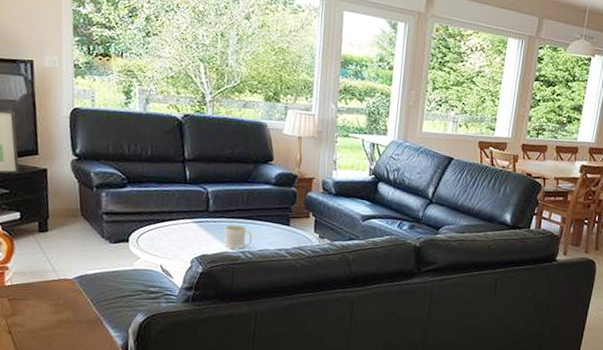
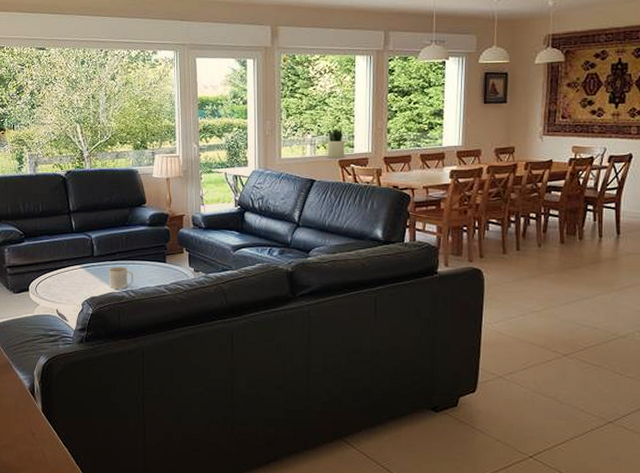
planter: none [466,108,487,141] -> present [326,128,346,159]

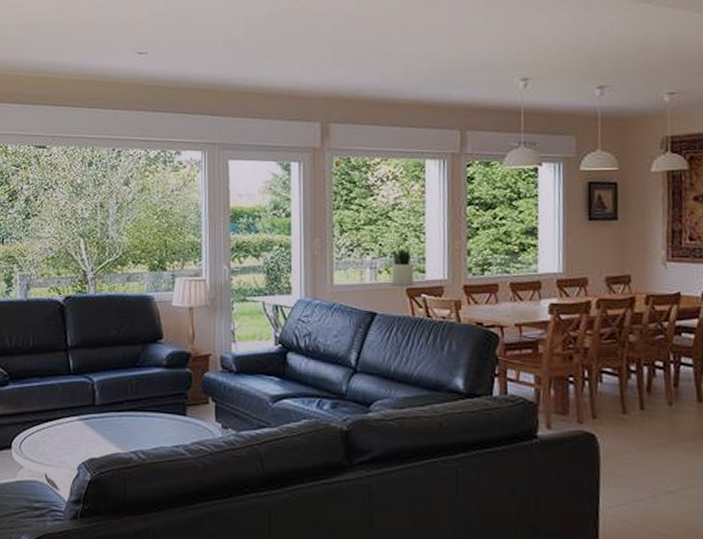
mug: present [109,267,133,290] -> none [113,419,144,450]

